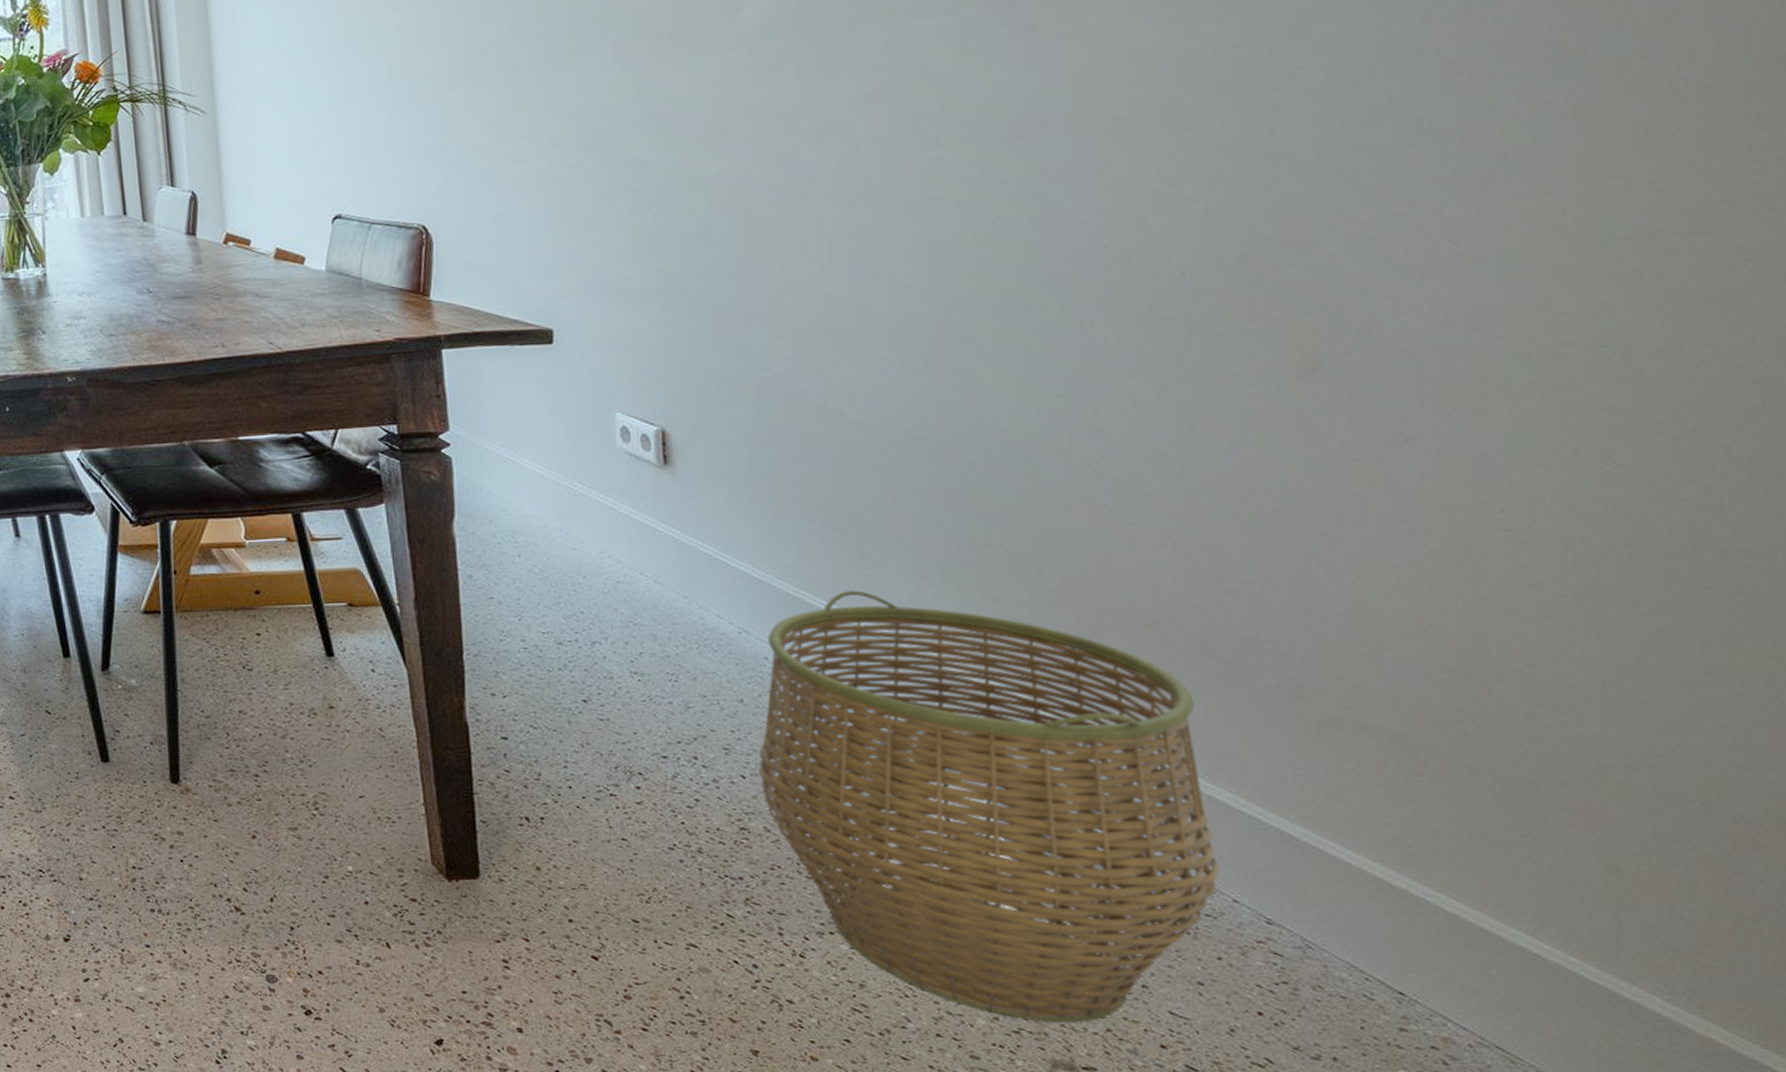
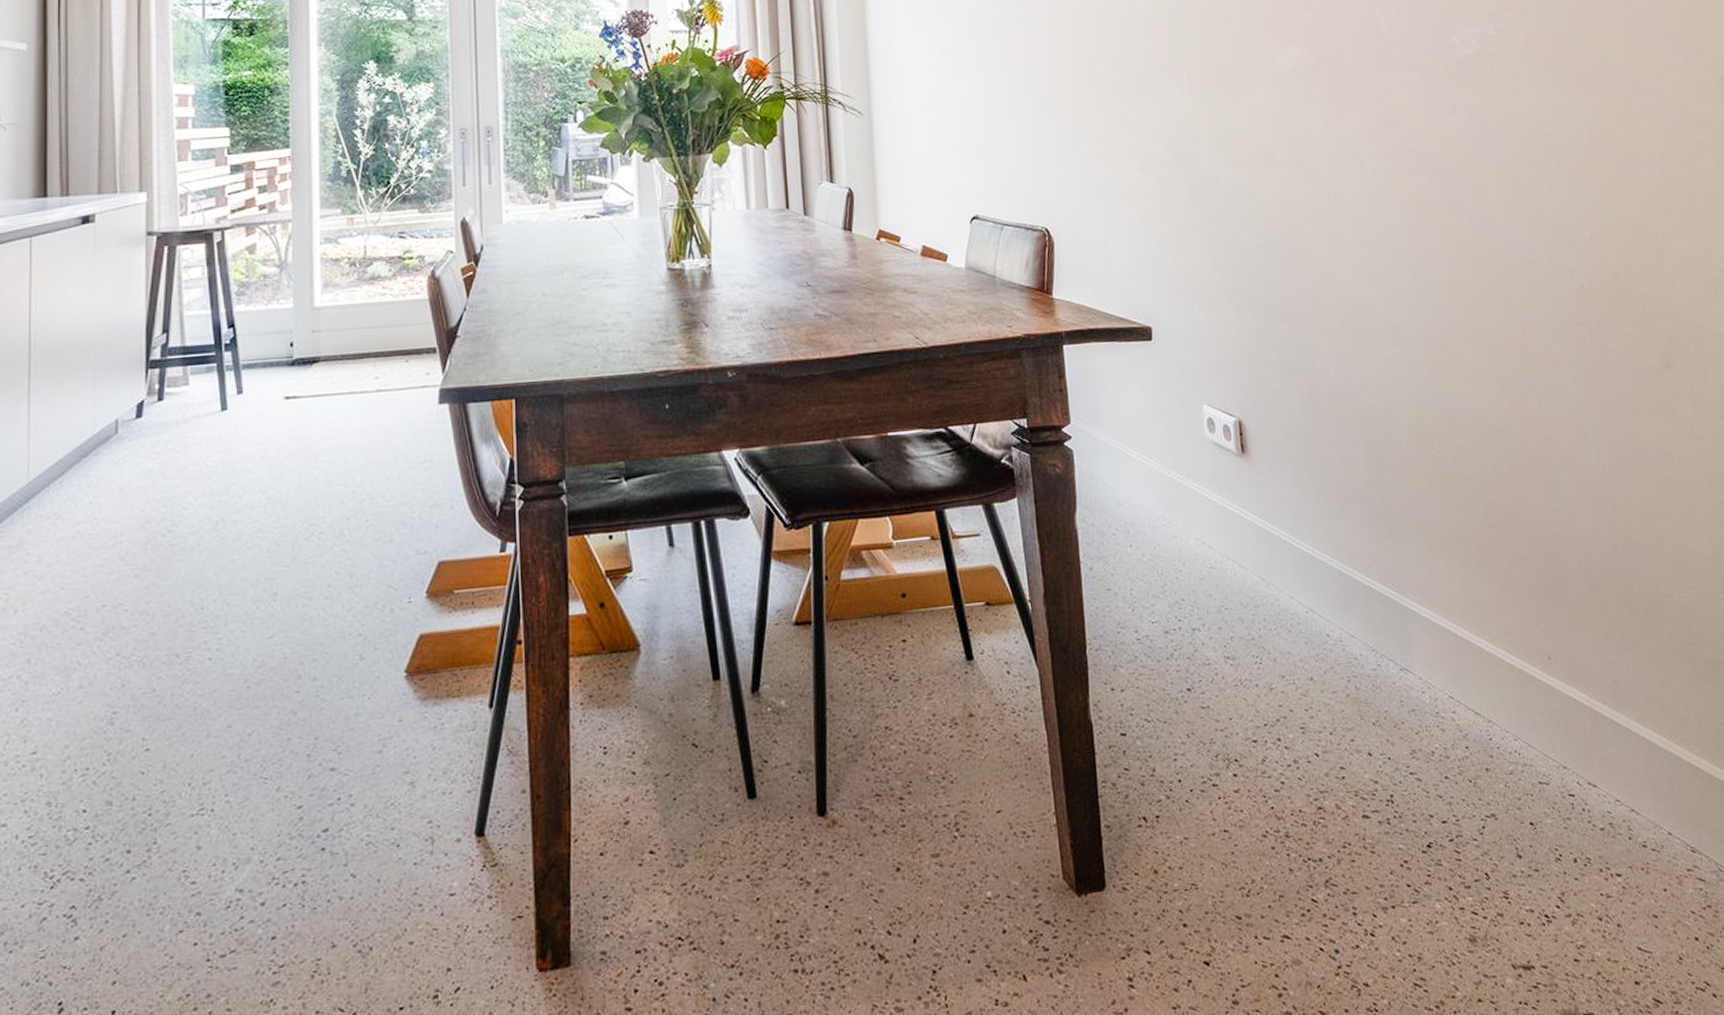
basket: present [758,590,1219,1022] -> none [1327,565,1657,973]

